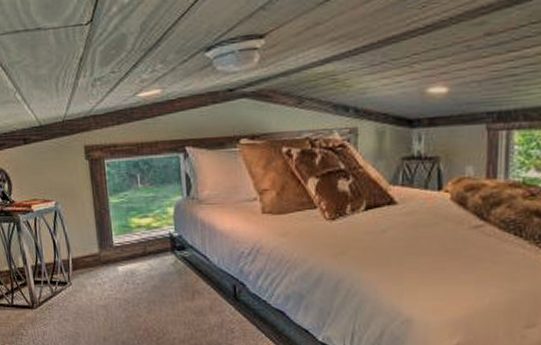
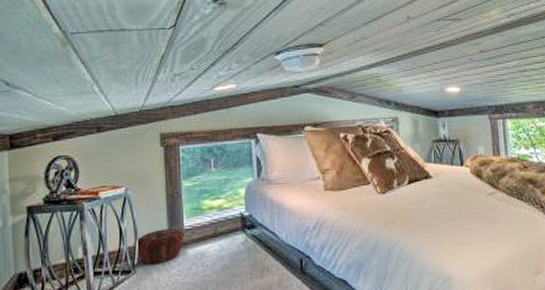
woven basket: none [67,244,115,278] -> present [134,228,186,265]

